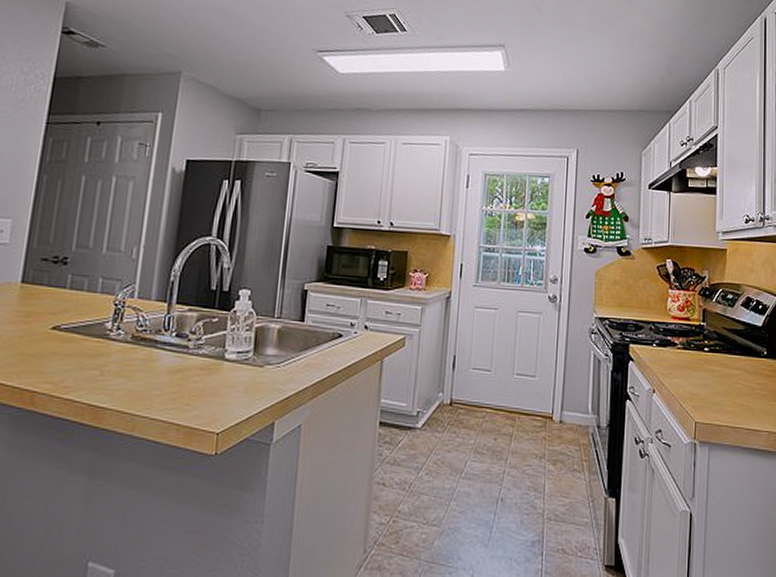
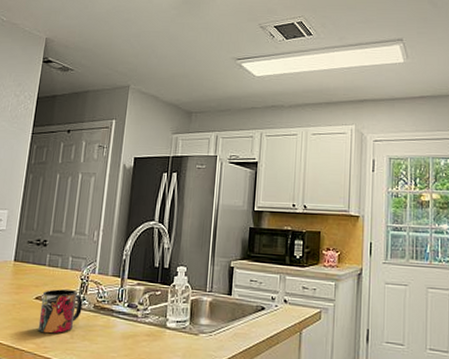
mug: none [55,317,117,371] -> present [38,289,83,334]

